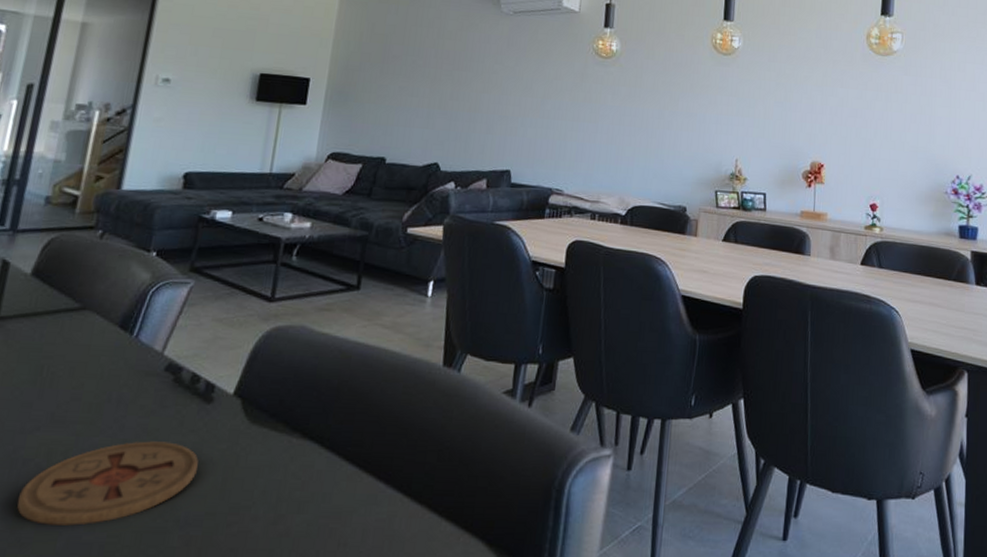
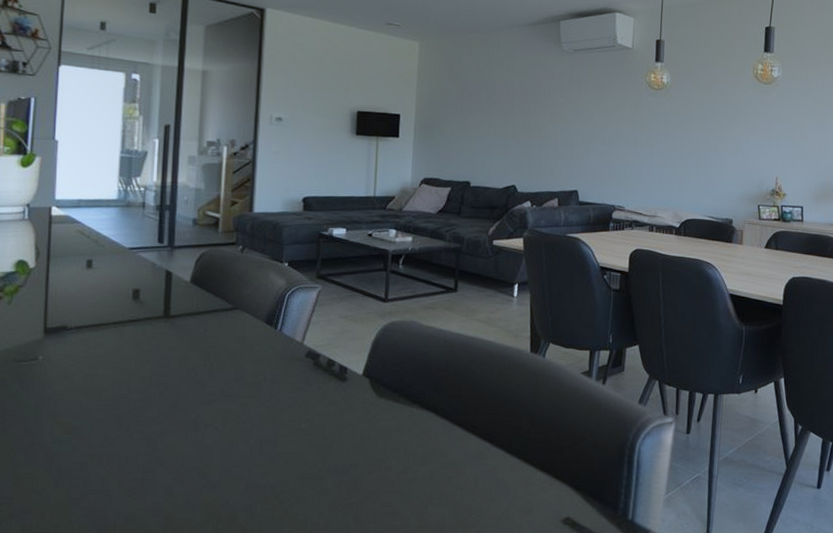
coaster: present [17,441,199,526] -> none [205,410,340,473]

